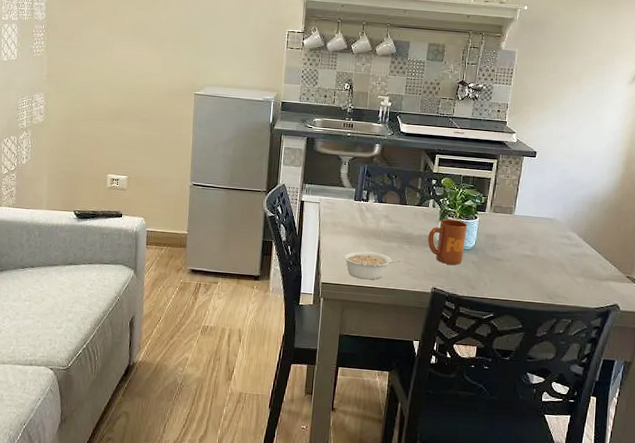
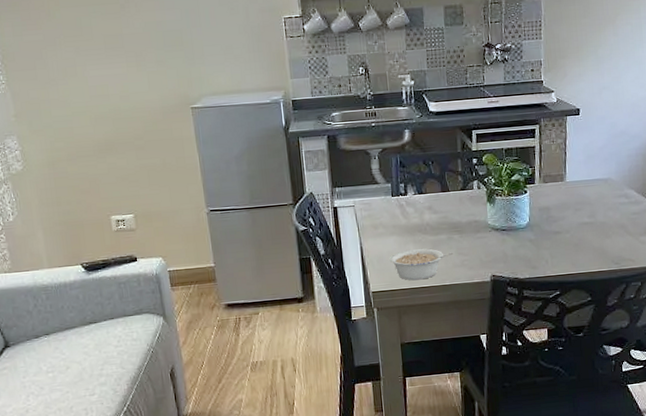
mug: present [427,219,468,265] -> none [477,198,519,248]

